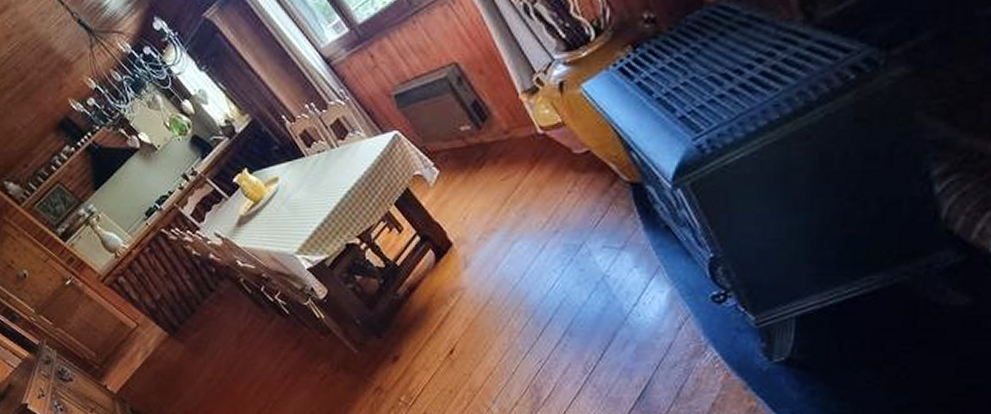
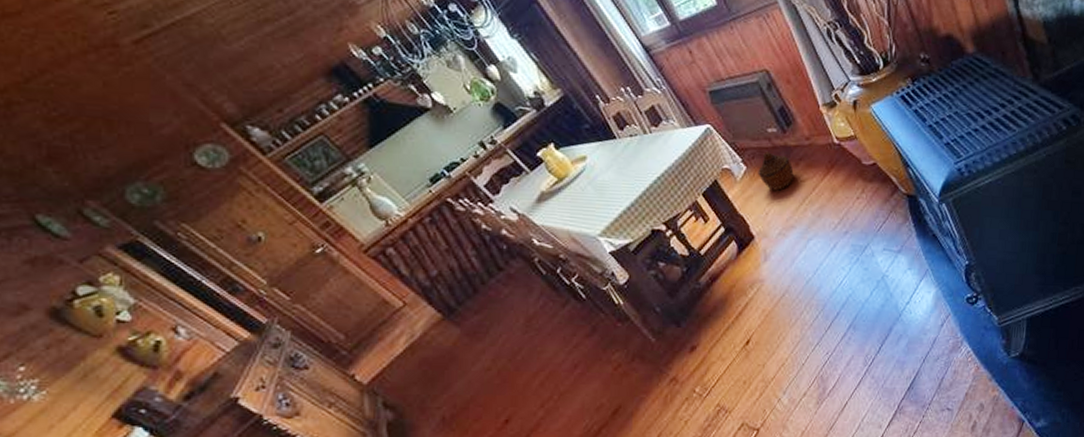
woven basket: none [452,152,492,193] -> present [758,152,794,191]

